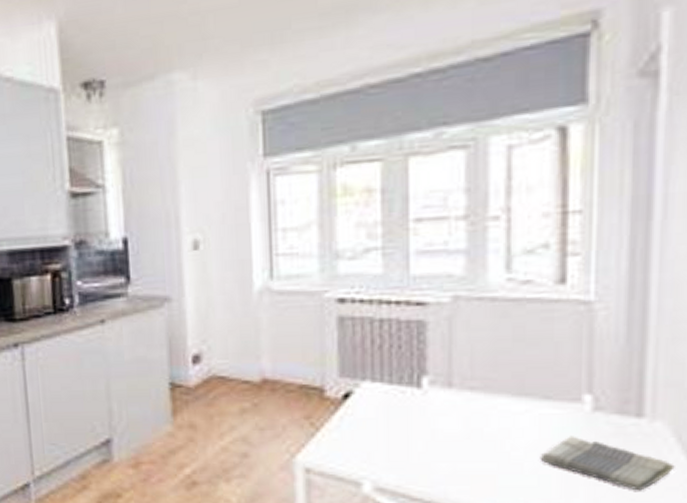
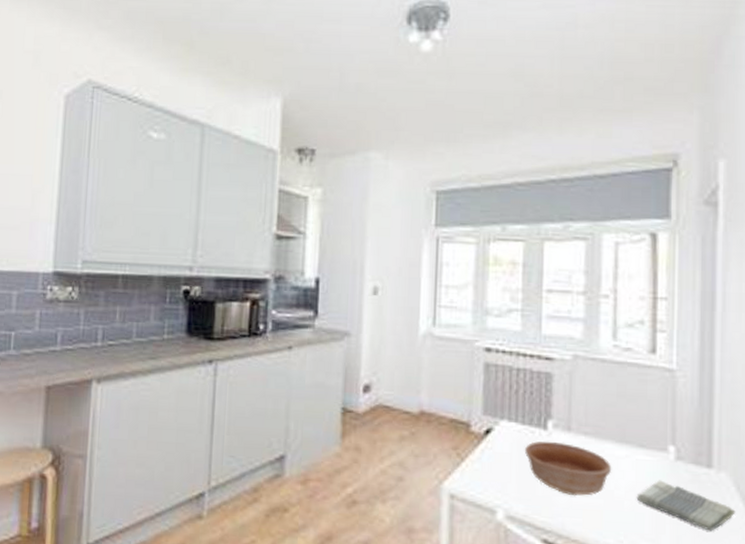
bowl: none [393,400,507,461] -> present [524,441,612,496]

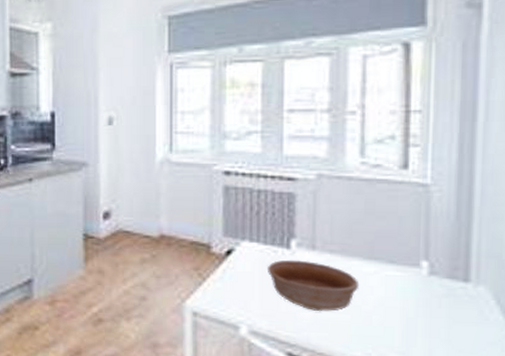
dish towel: present [636,480,736,531] -> none [385,295,495,344]

